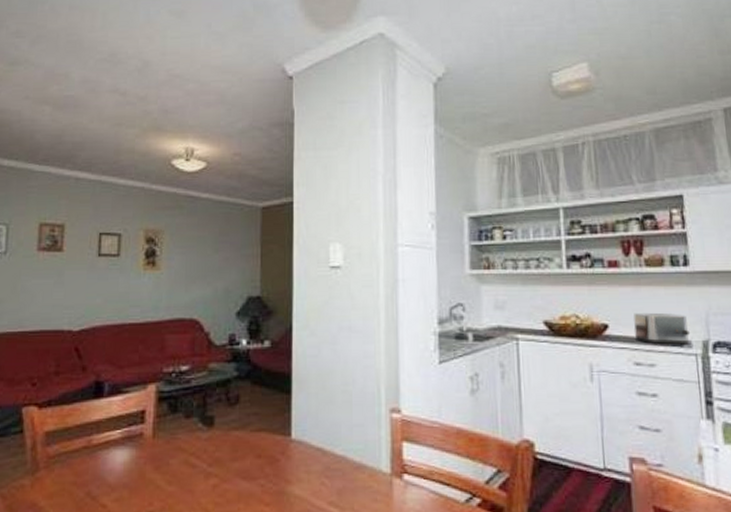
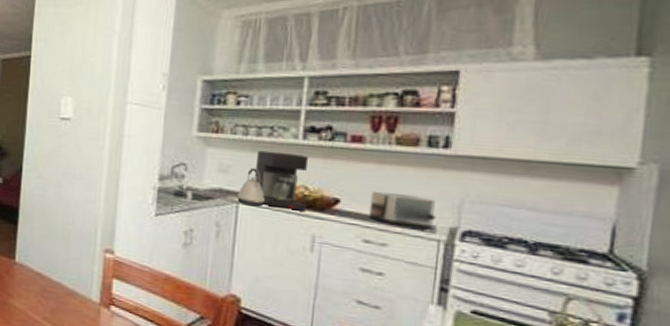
kettle: none [516,301,543,341] -> present [237,168,266,207]
coffee maker: none [528,283,580,341] -> present [254,150,309,212]

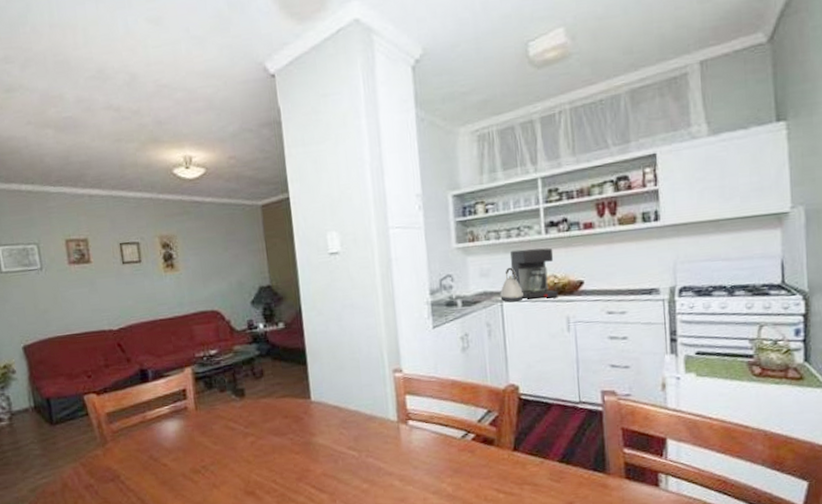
toaster: present [369,190,435,230] -> none [607,265,658,294]

